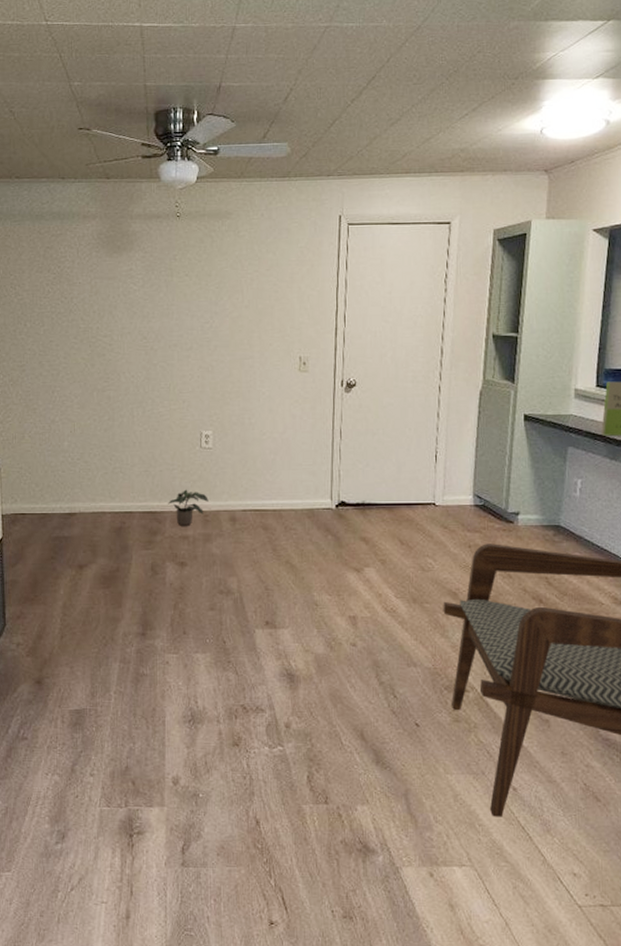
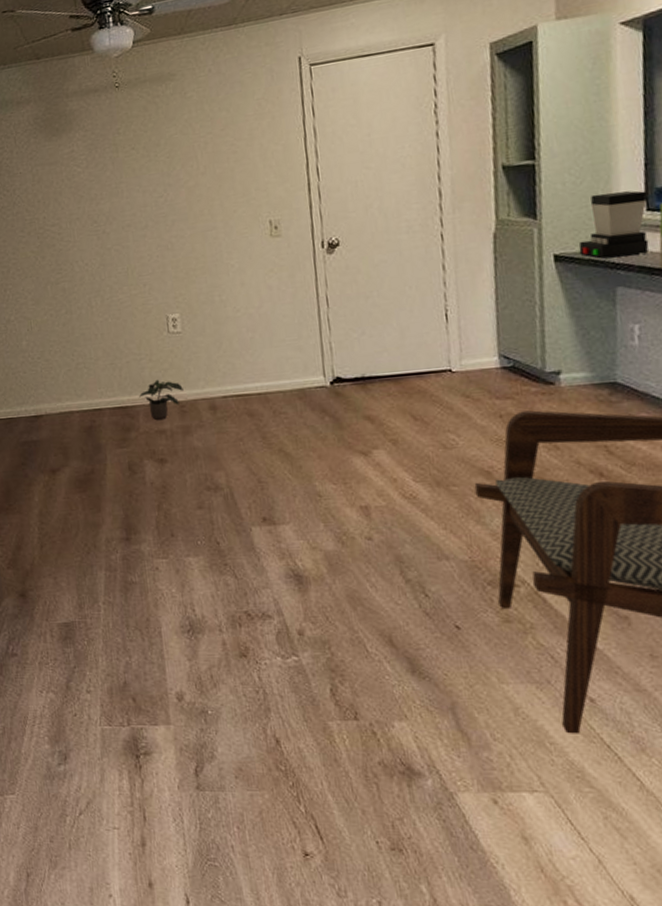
coffee maker: none [543,368,598,422] -> present [579,190,649,259]

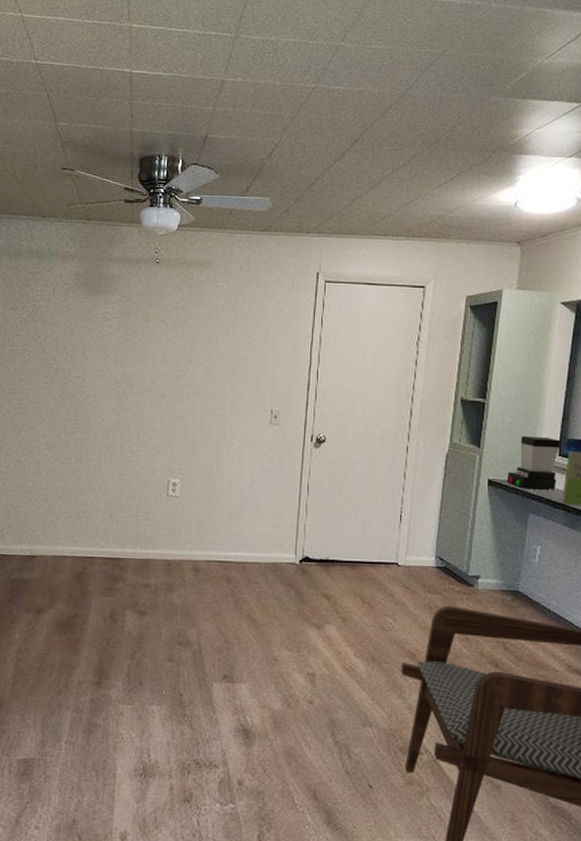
potted plant: present [139,379,184,420] -> none [131,537,172,574]

